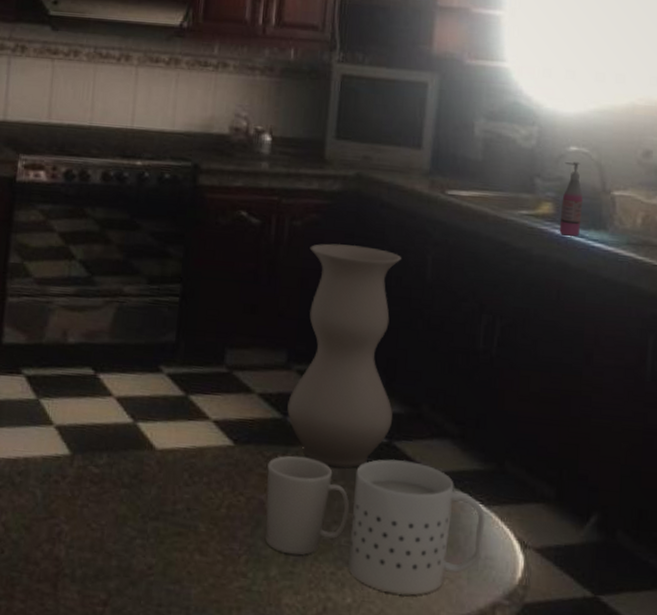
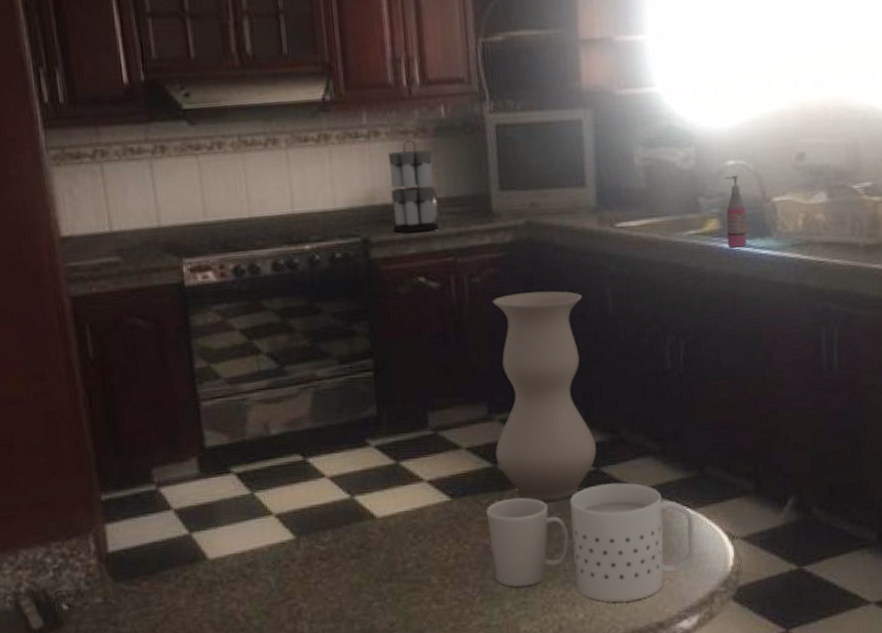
spice rack: none [224,75,275,167] -> present [388,139,439,233]

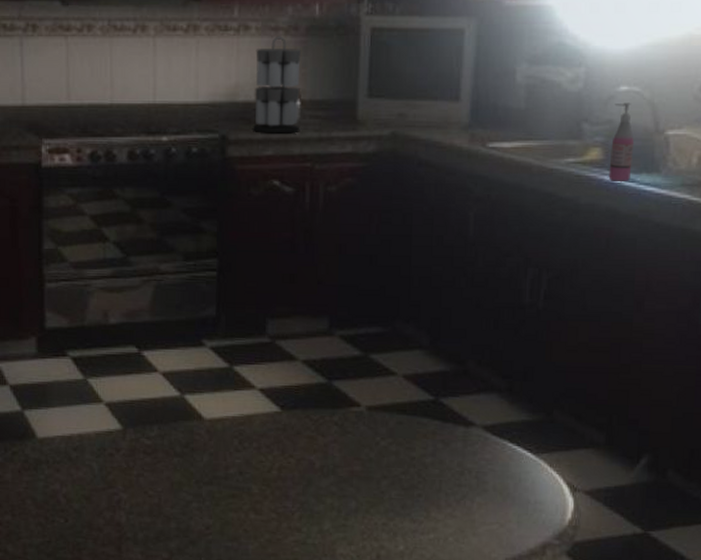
mug: present [486,497,570,587] -> none [315,417,399,510]
vase: present [492,291,597,502] -> none [332,207,443,427]
mug: present [570,482,695,603] -> none [399,415,534,541]

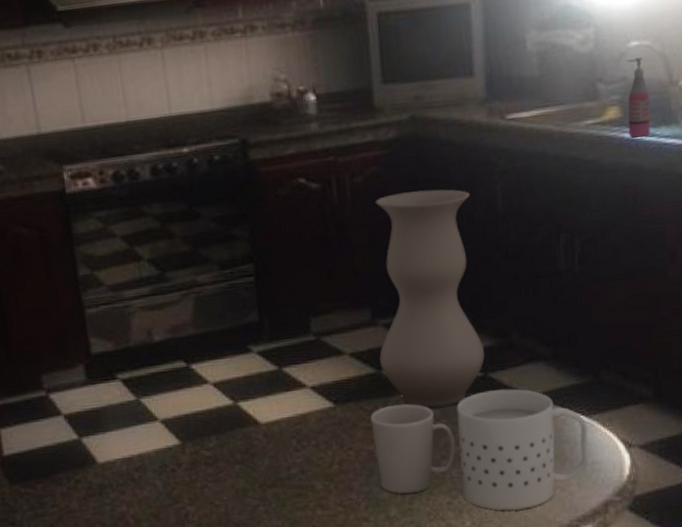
spice rack: present [253,36,301,134] -> none [265,32,320,132]
mug: none [315,417,399,510] -> present [370,404,456,494]
vase: none [332,207,443,427] -> present [375,189,485,408]
mug: none [399,415,534,541] -> present [456,389,589,511]

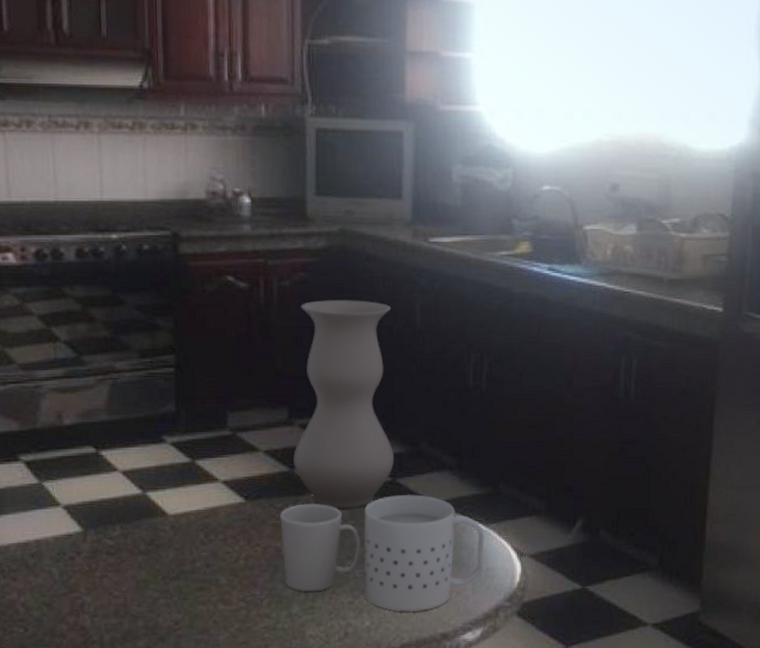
soap dispenser: present [626,57,651,138] -> none [537,200,558,272]

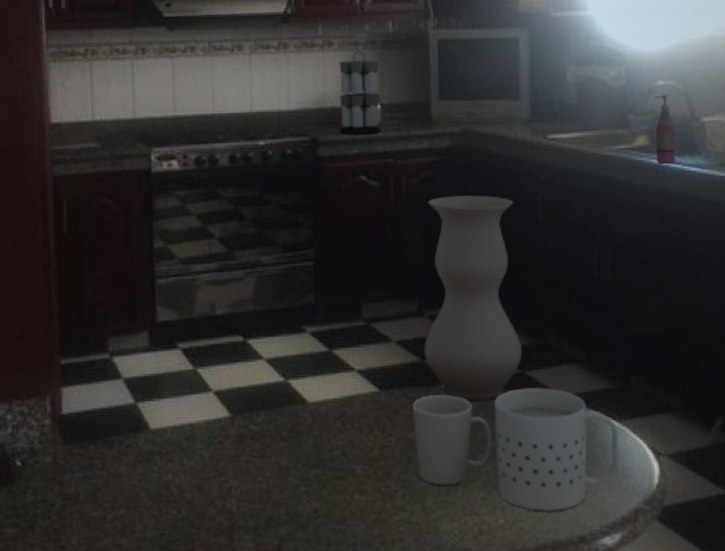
spice rack: none [204,135,252,230] -> present [339,49,382,134]
soap dispenser: none [537,200,558,272] -> present [654,95,676,164]

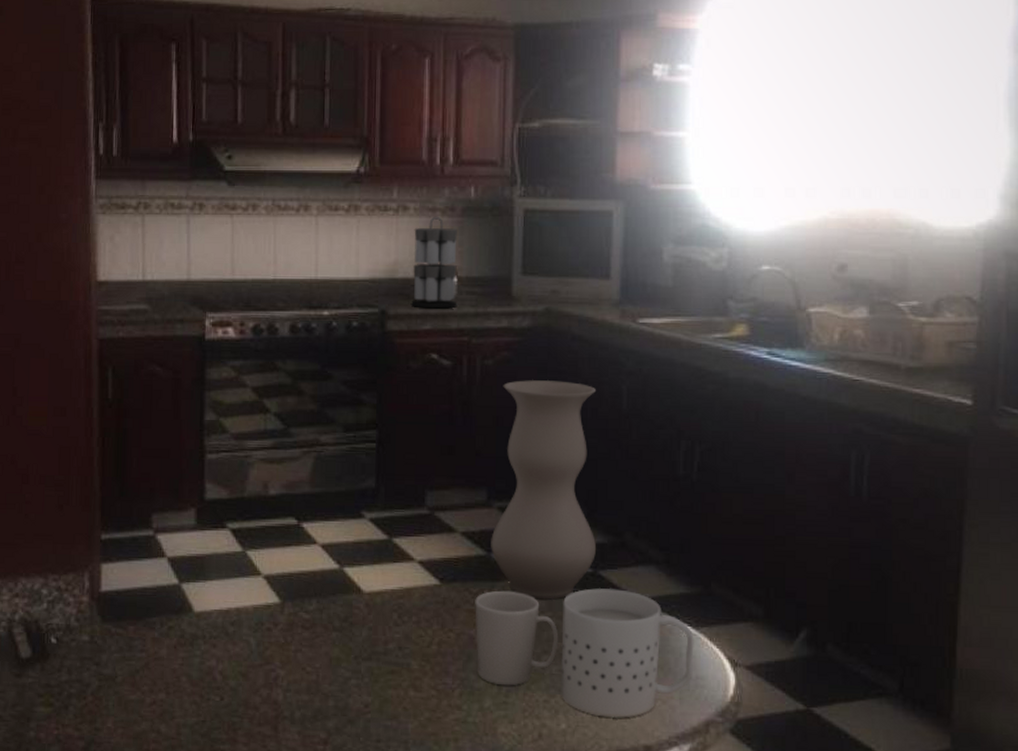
soap dispenser: present [654,95,676,164] -> none [755,281,778,356]

